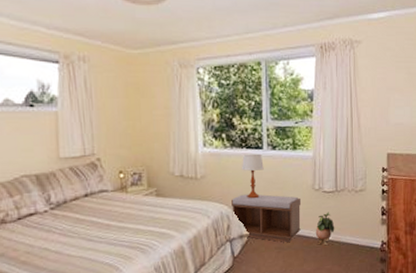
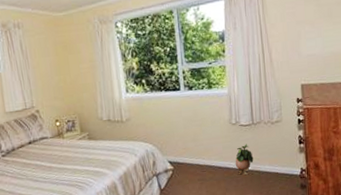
bench: present [231,194,301,243] -> none [155,131,221,175]
table lamp: present [241,153,264,199] -> none [161,95,183,137]

